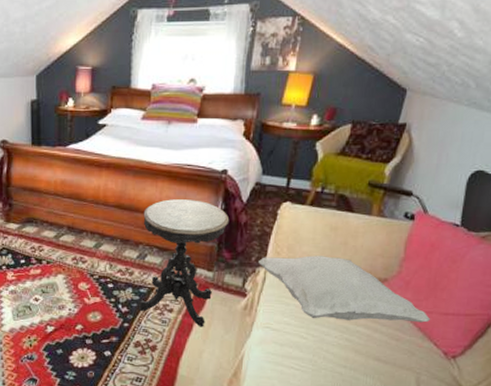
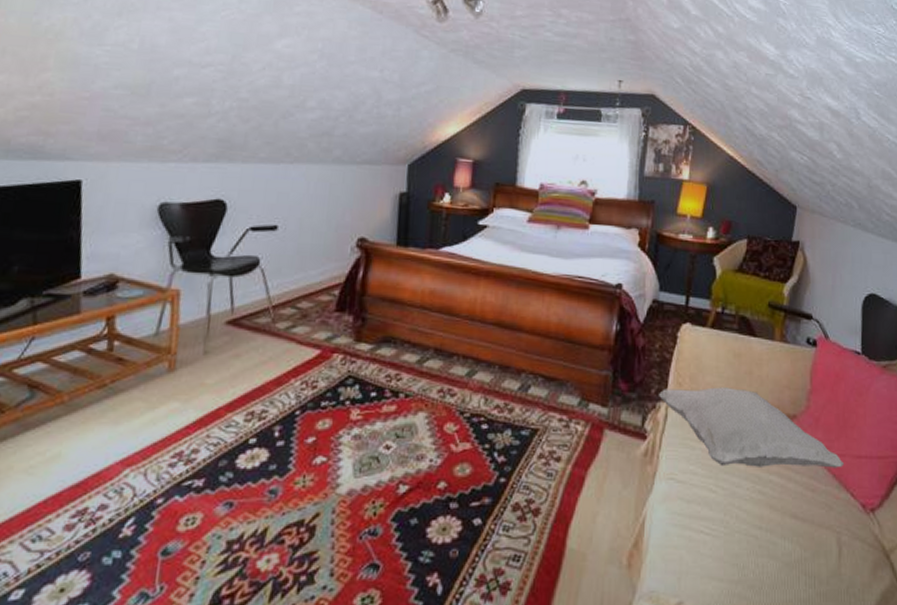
side table: present [138,199,230,327] -> none [518,317,626,481]

